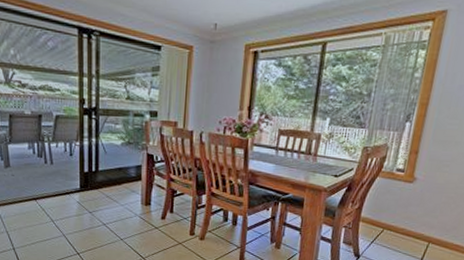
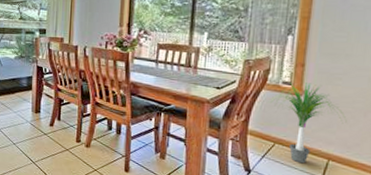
potted plant: none [383,170,449,247] -> present [270,83,347,164]

